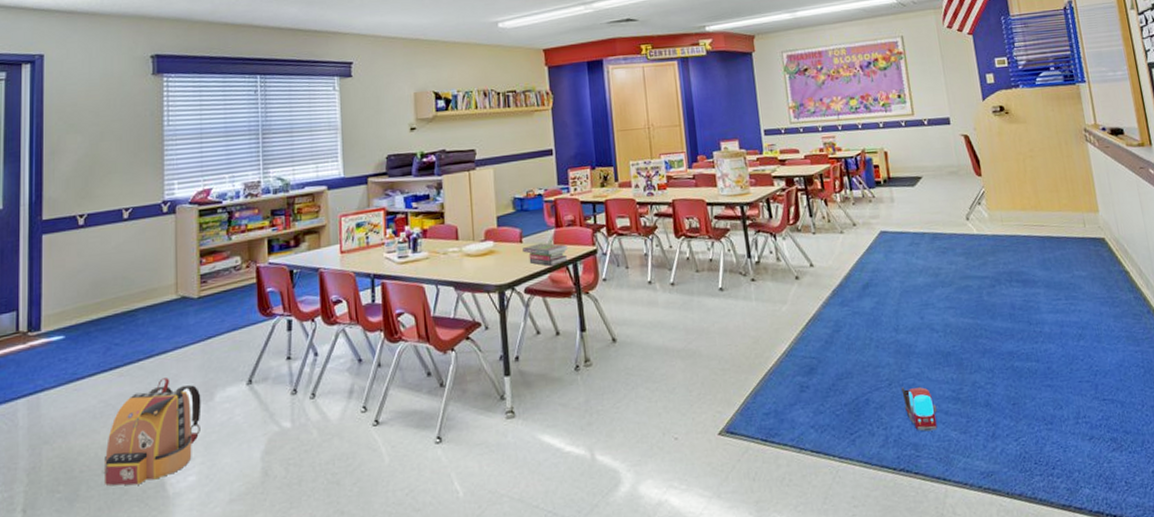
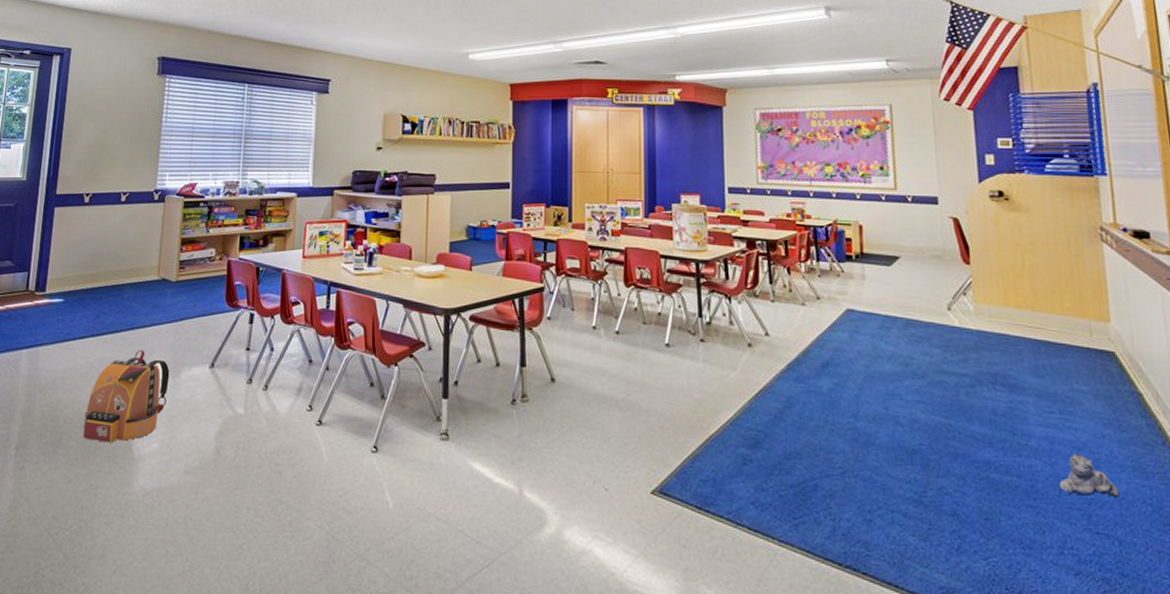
books: present [523,243,567,266] -> none [472,273,515,297]
toy truck: present [901,386,938,432] -> none [855,478,895,532]
plush toy: none [1070,332,1119,370] -> present [1059,452,1120,497]

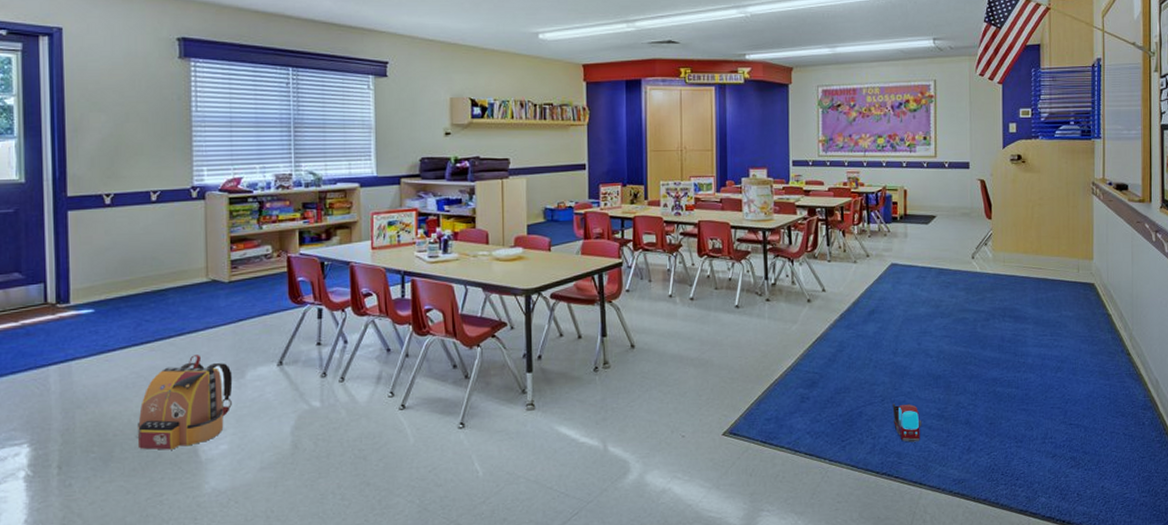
toy truck: none [855,478,895,532] -> present [892,403,922,443]
plush toy: present [1059,452,1120,497] -> none [1046,365,1089,397]

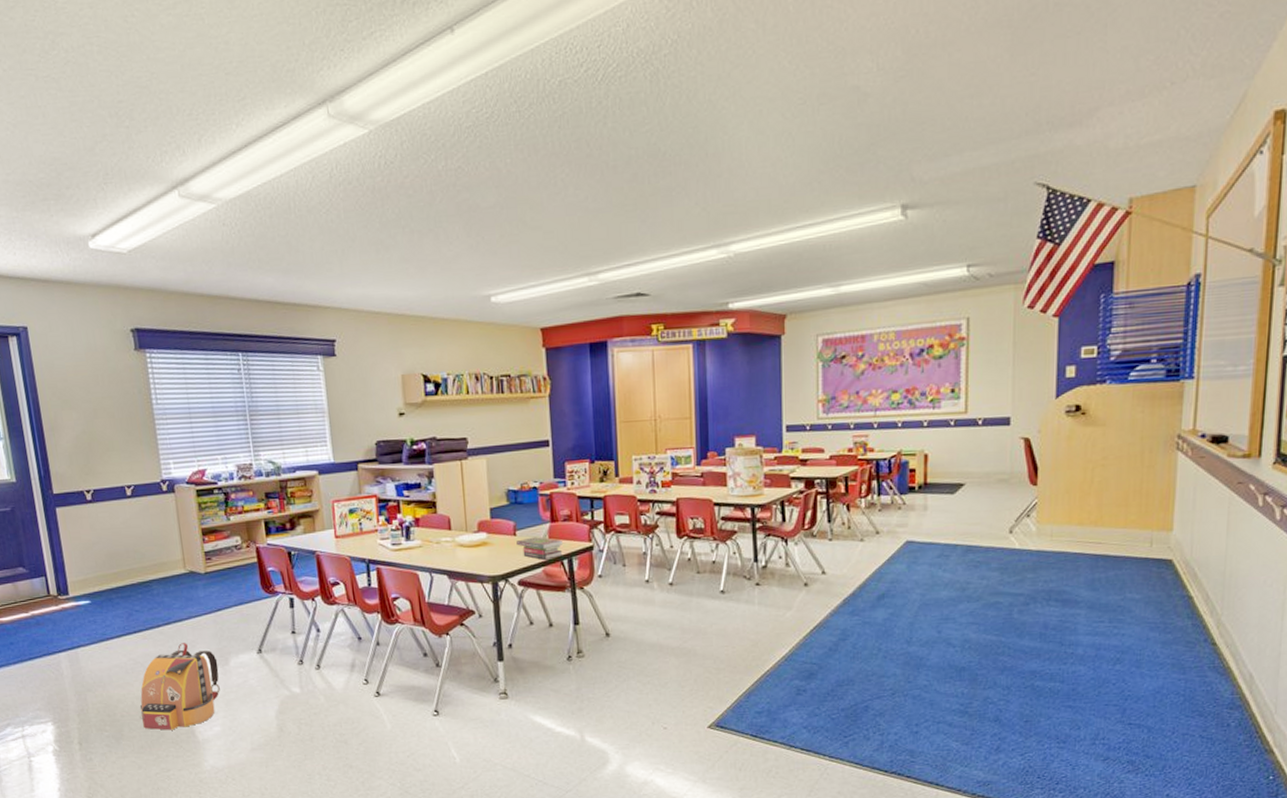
books: none [551,253,594,275] -> present [516,537,563,560]
toy truck: present [892,403,922,443] -> none [905,697,941,740]

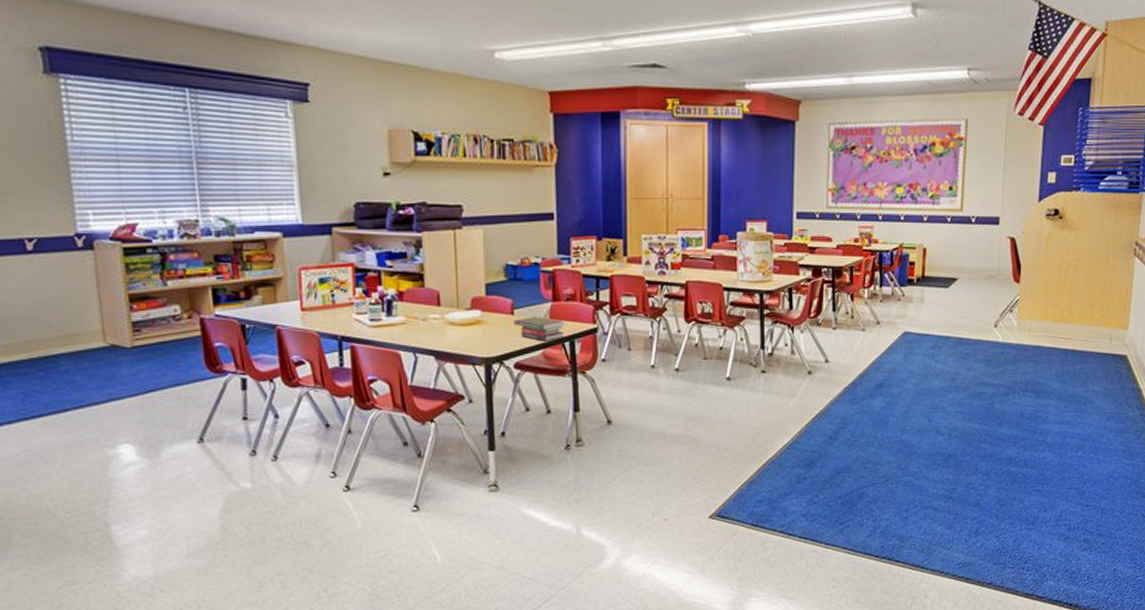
backpack: present [139,643,220,731] -> none [36,430,148,536]

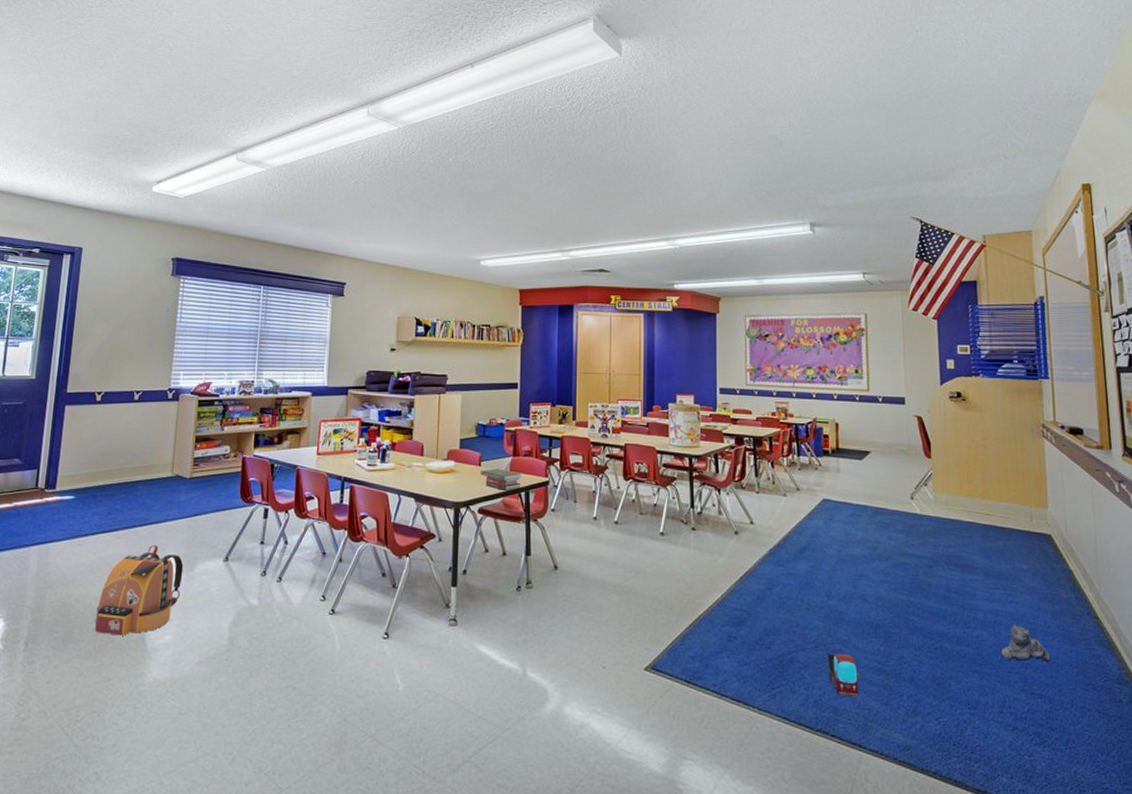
backpack: none [36,430,148,536] -> present [93,545,184,636]
toy truck: none [896,484,928,525] -> present [827,651,861,698]
plush toy: none [1063,443,1109,478] -> present [1001,623,1052,662]

